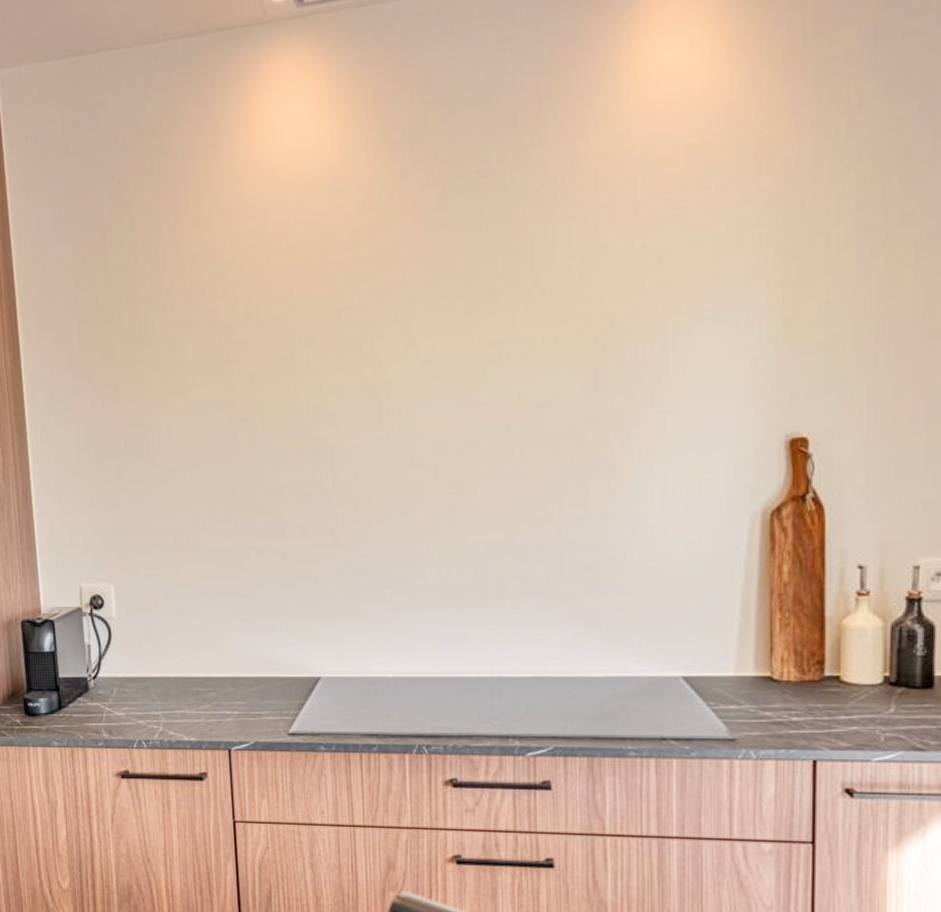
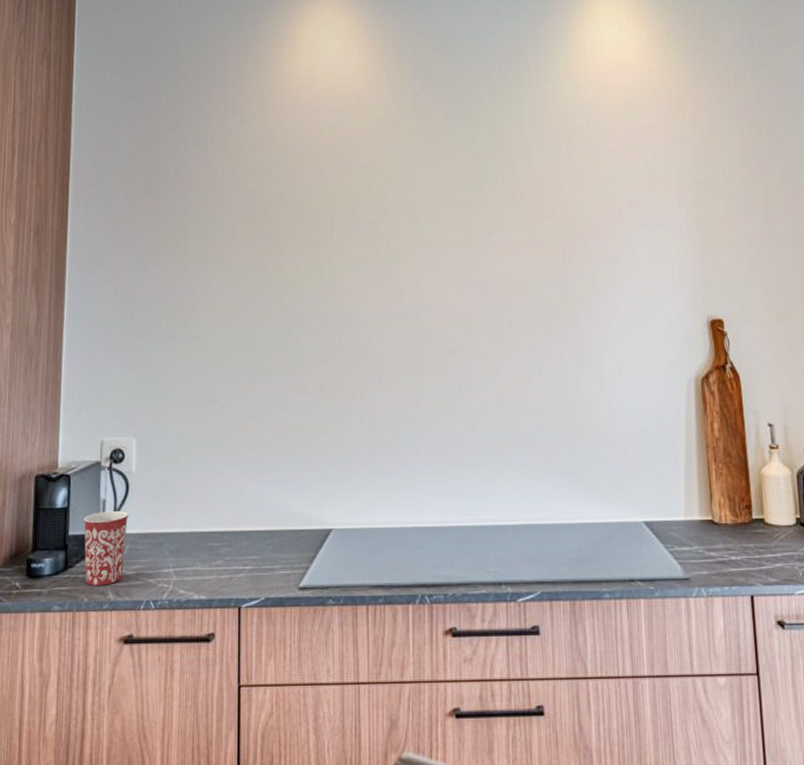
mug: none [71,656,114,725] -> present [83,511,129,586]

